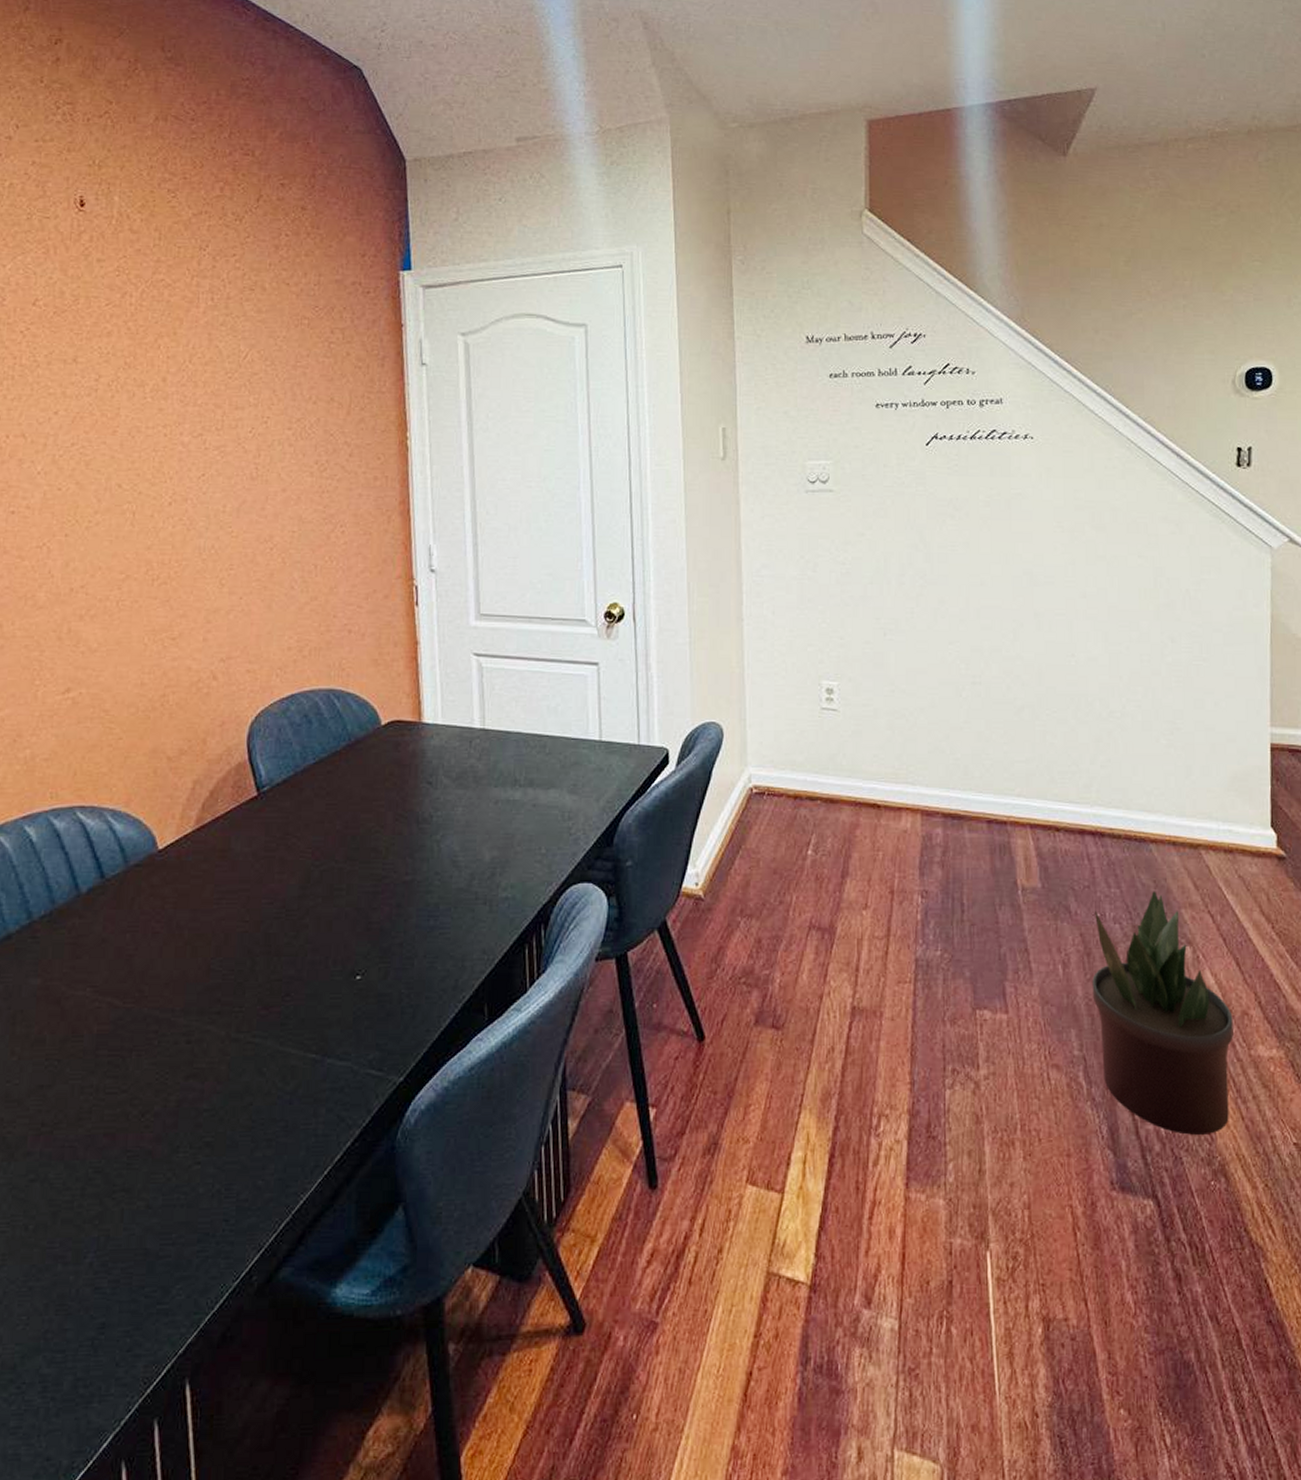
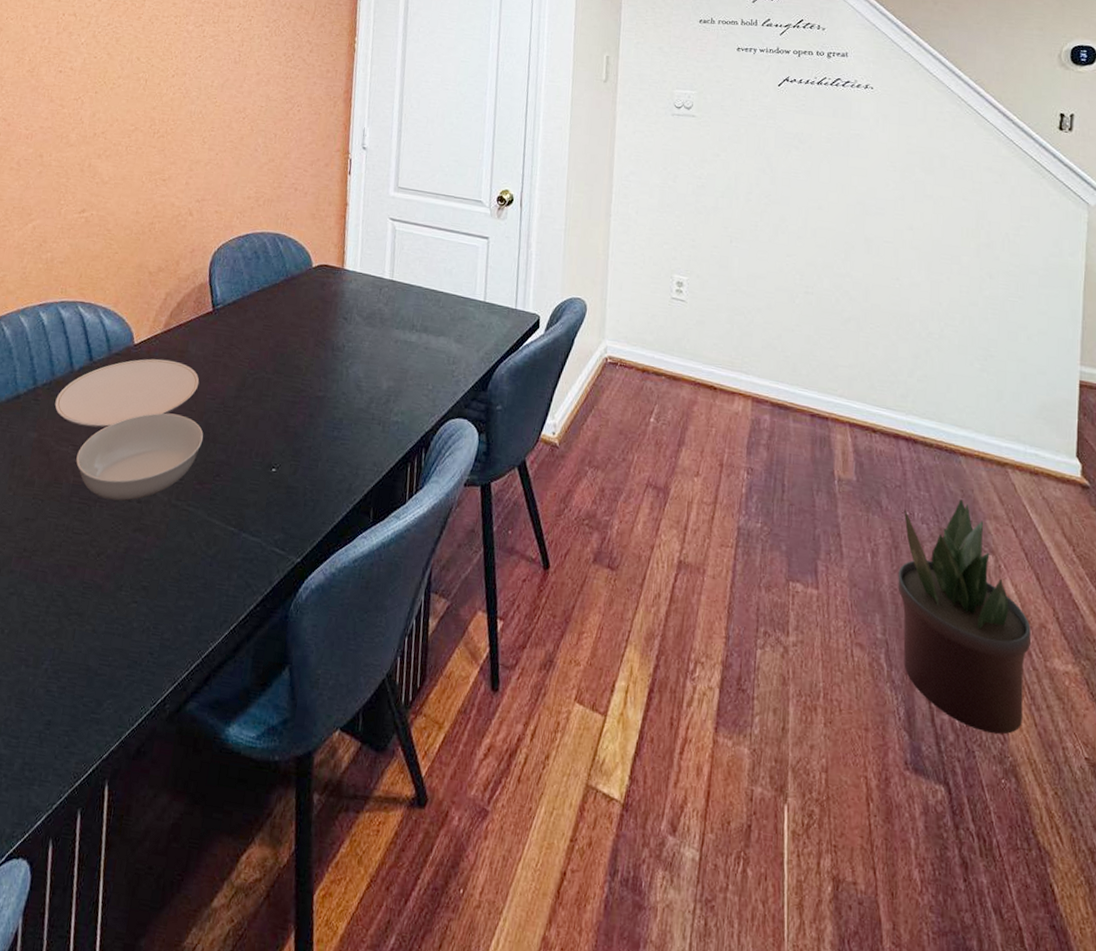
plate: none [60,863,250,961] -> present [55,358,200,428]
bowl: none [98,928,264,1045] -> present [76,413,204,501]

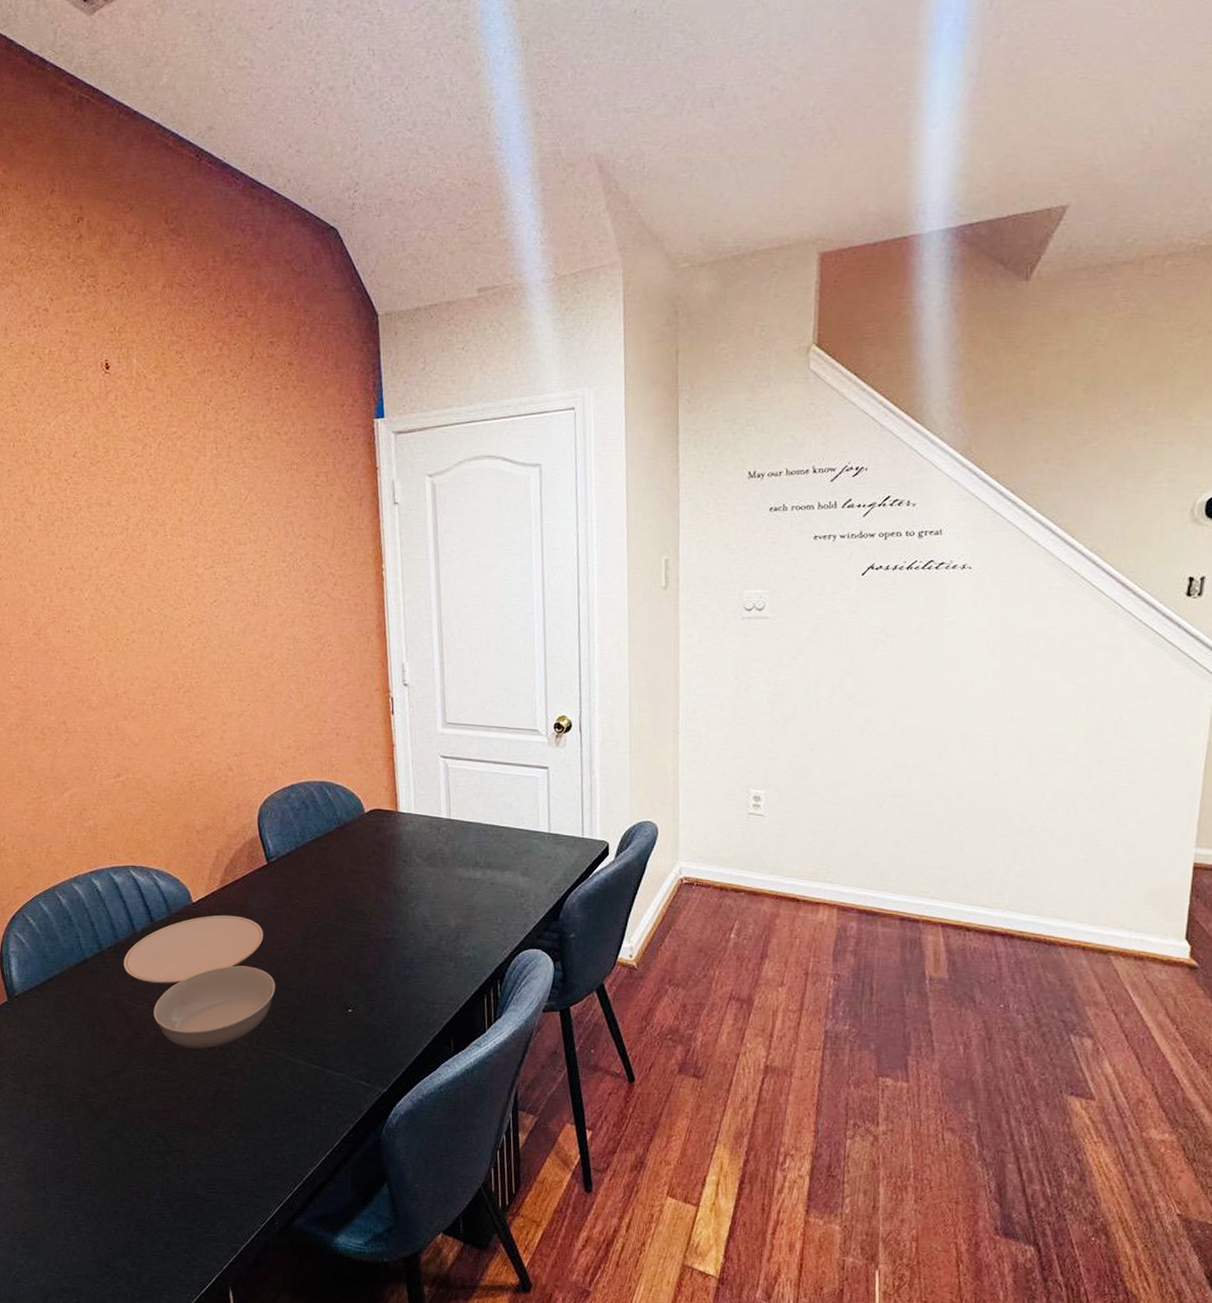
planter: present [898,499,1031,735] -> none [990,989,1128,1199]

